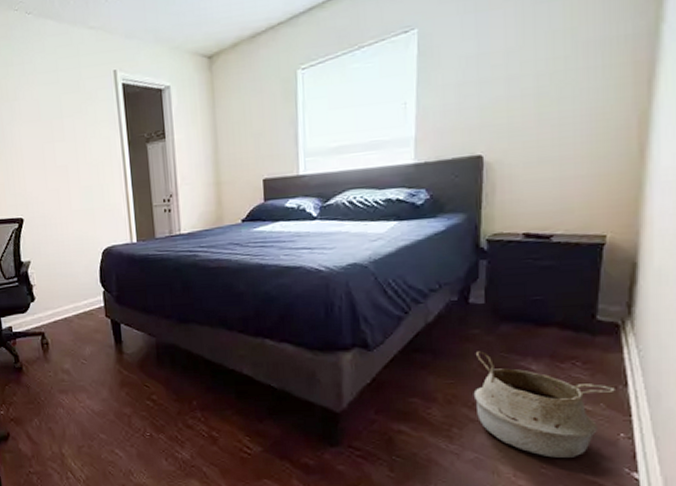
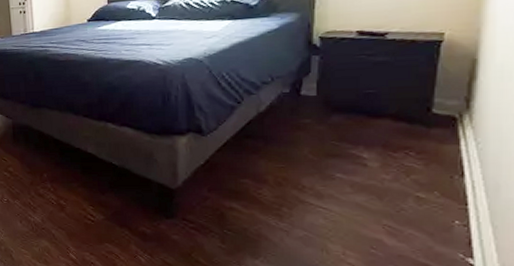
woven basket: present [473,351,617,458] -> none [303,139,452,241]

